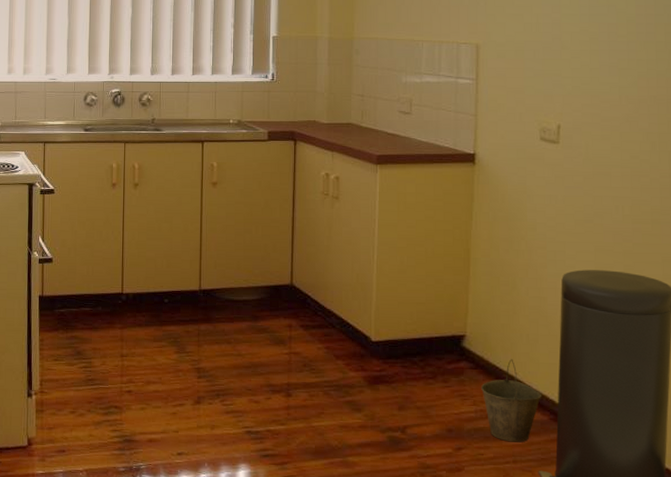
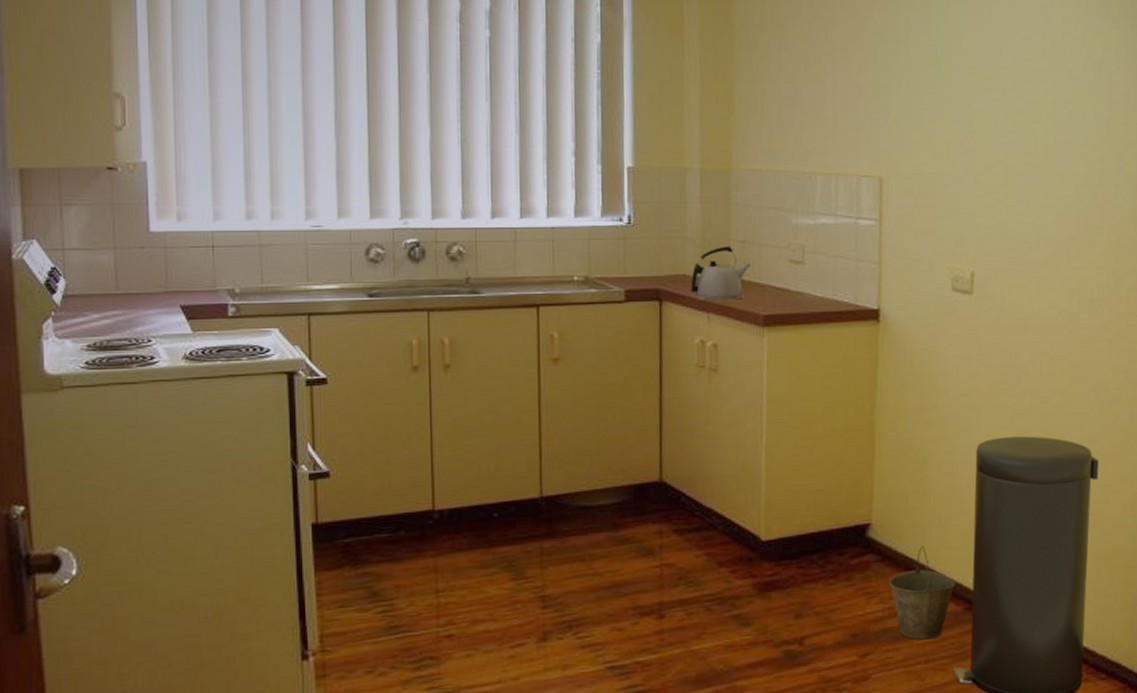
kettle: none [319,98,368,143] -> present [690,246,752,301]

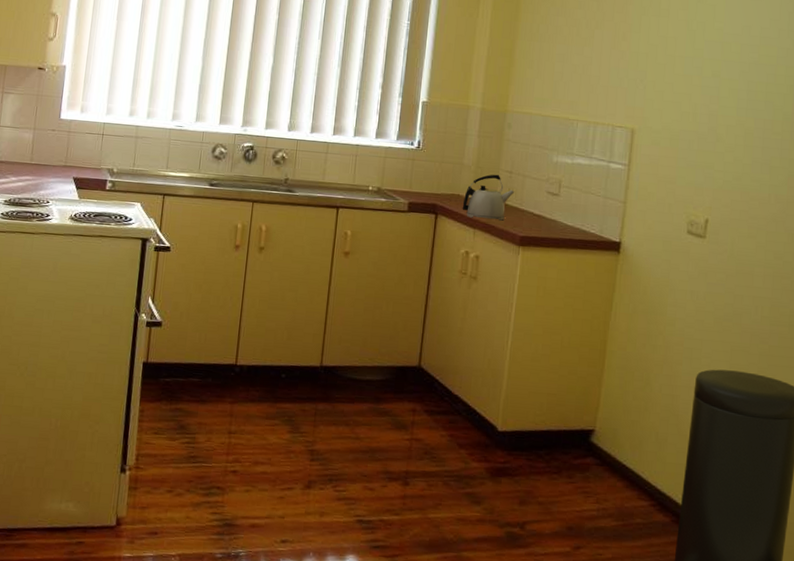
bucket: present [889,546,956,640] -> none [606,457,666,544]

